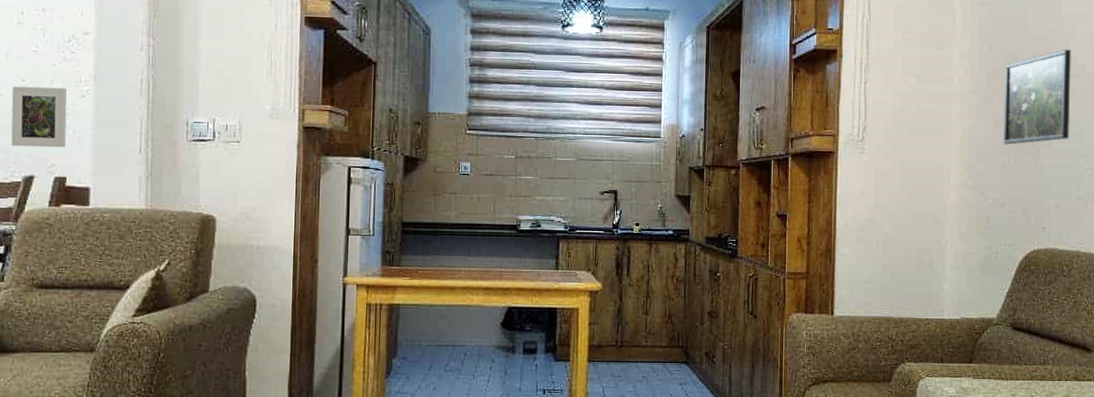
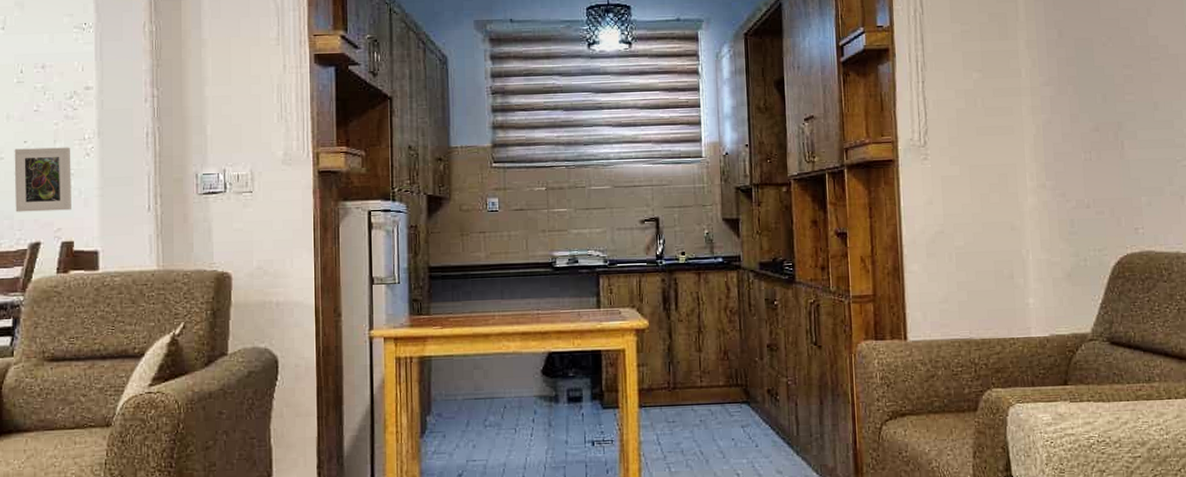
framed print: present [1003,49,1071,145] -> none [1077,30,1157,139]

